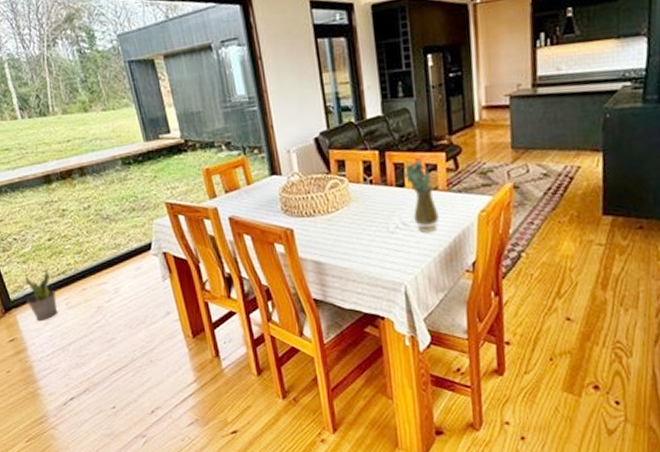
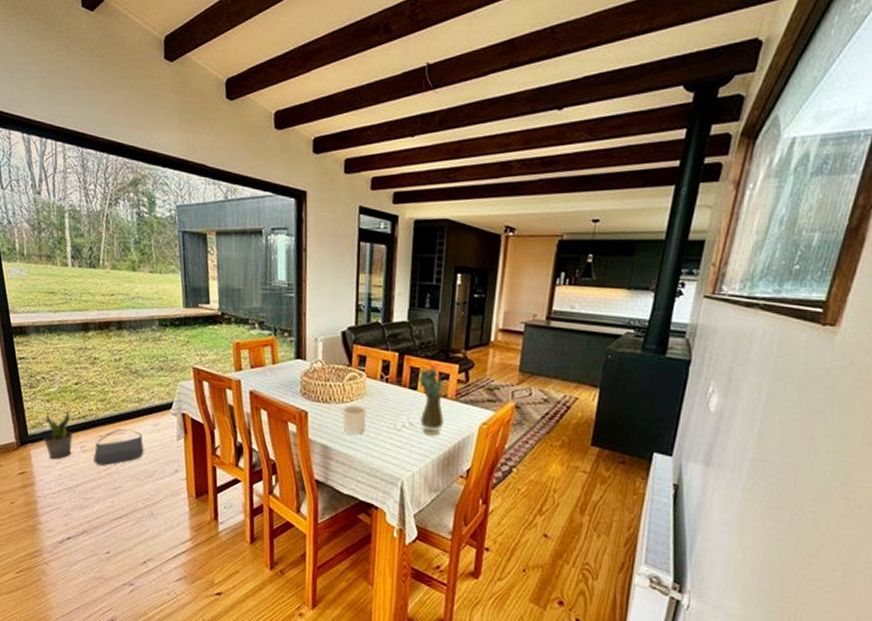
bag: none [81,278,130,320] -> present [94,429,143,465]
mug: none [330,214,357,246] -> present [342,405,367,435]

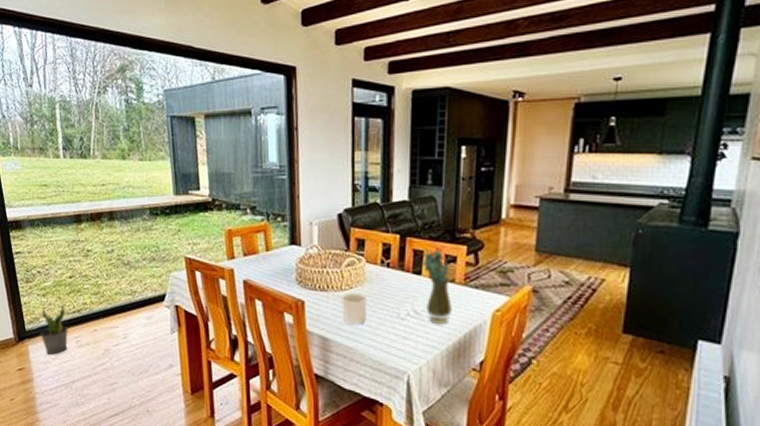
bag: present [94,429,143,465] -> none [89,323,137,361]

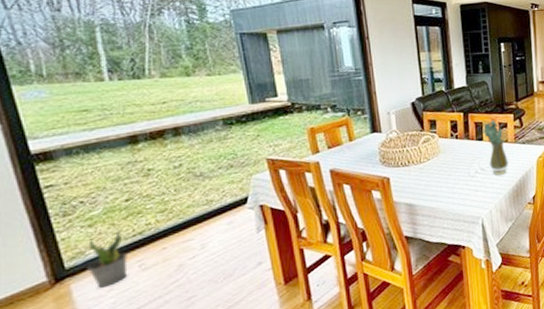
mug: present [341,293,367,325] -> none [422,163,444,190]

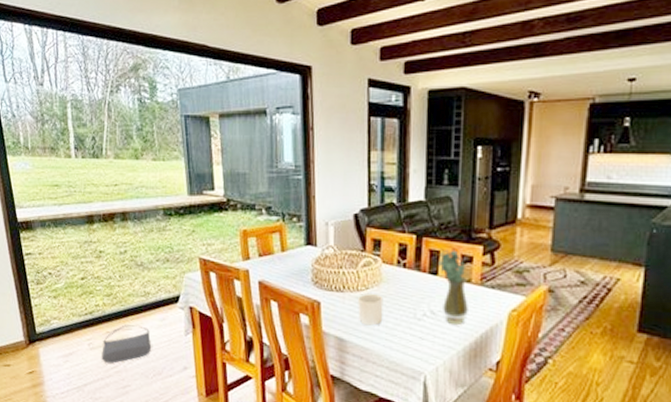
potted plant: present [87,230,128,288] -> none [51,306,80,358]
bag: none [157,234,218,280] -> present [101,325,151,363]
mug: none [422,163,444,190] -> present [358,294,384,326]

